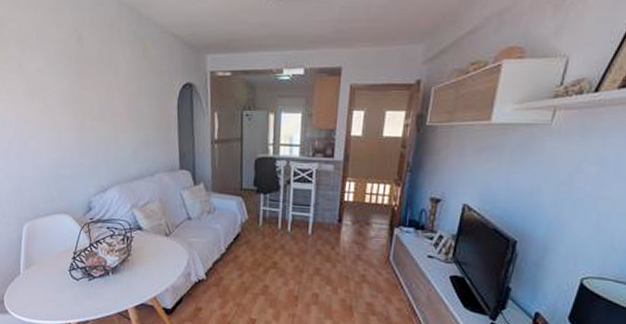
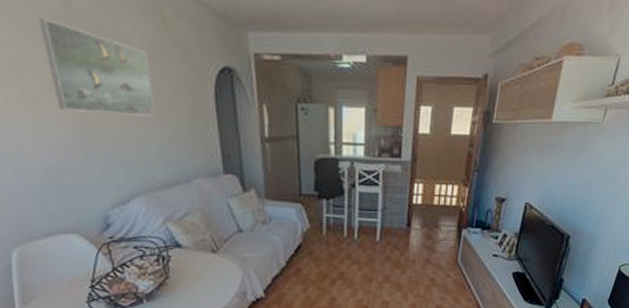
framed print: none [61,54,133,123] -> present [38,18,156,116]

